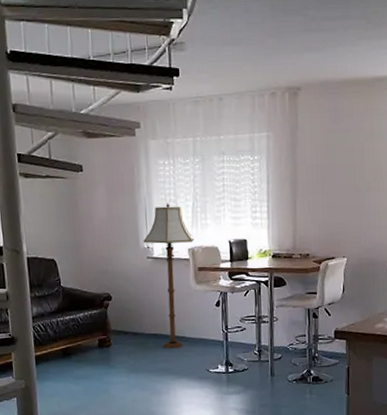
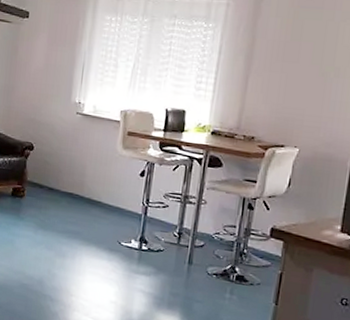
floor lamp: present [143,202,195,349] -> none [76,60,130,213]

